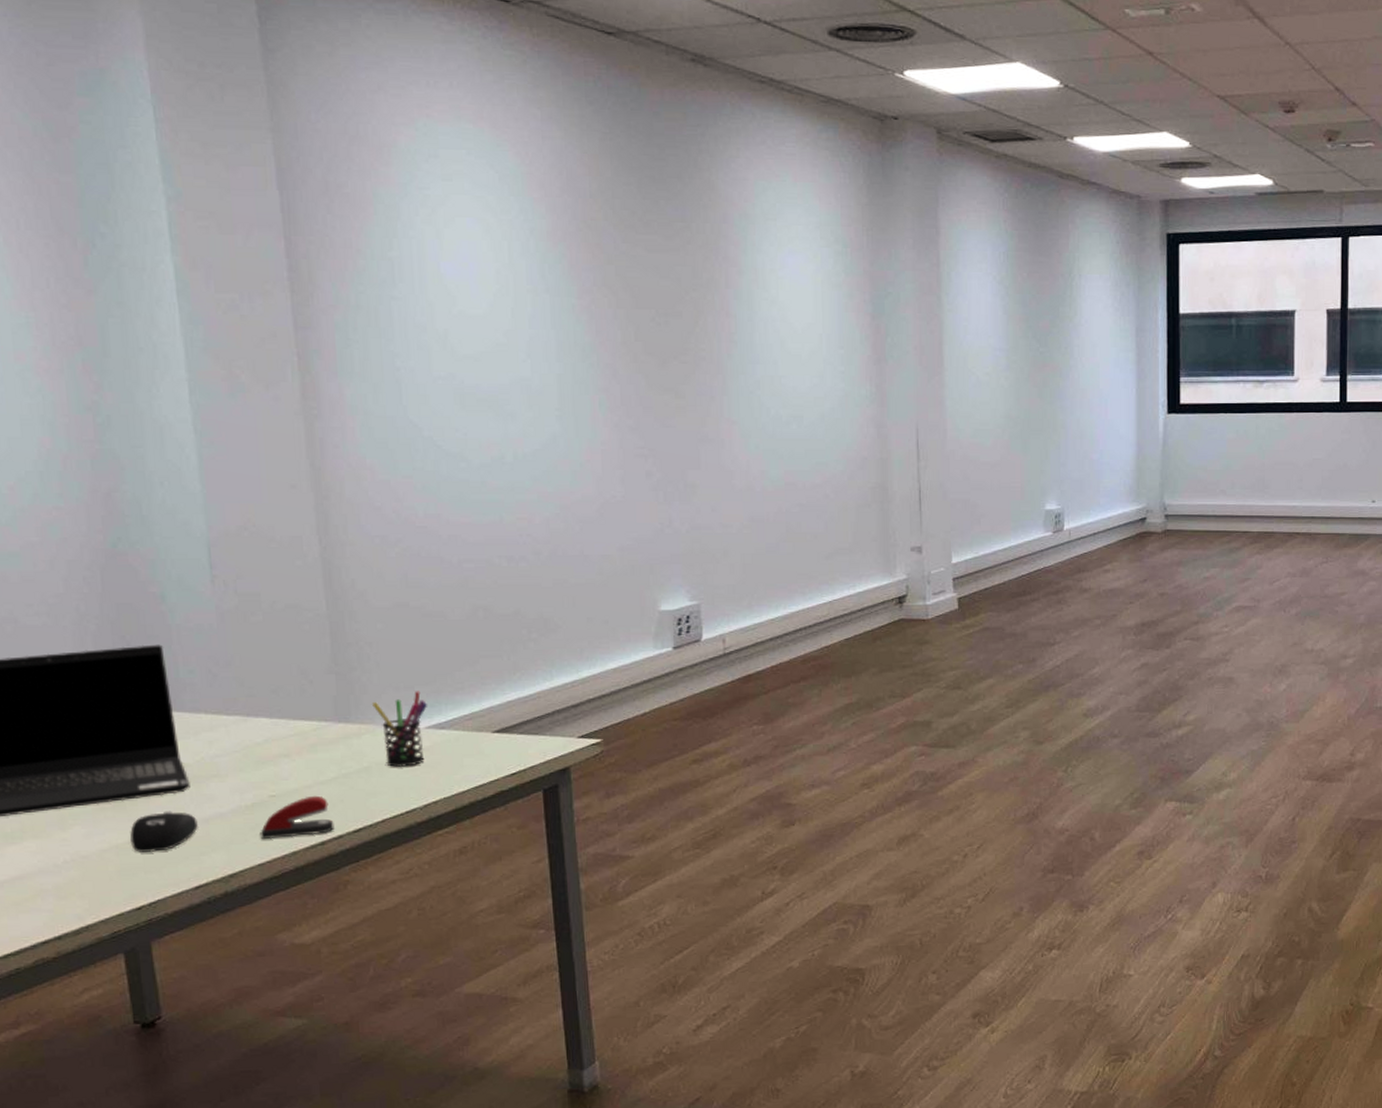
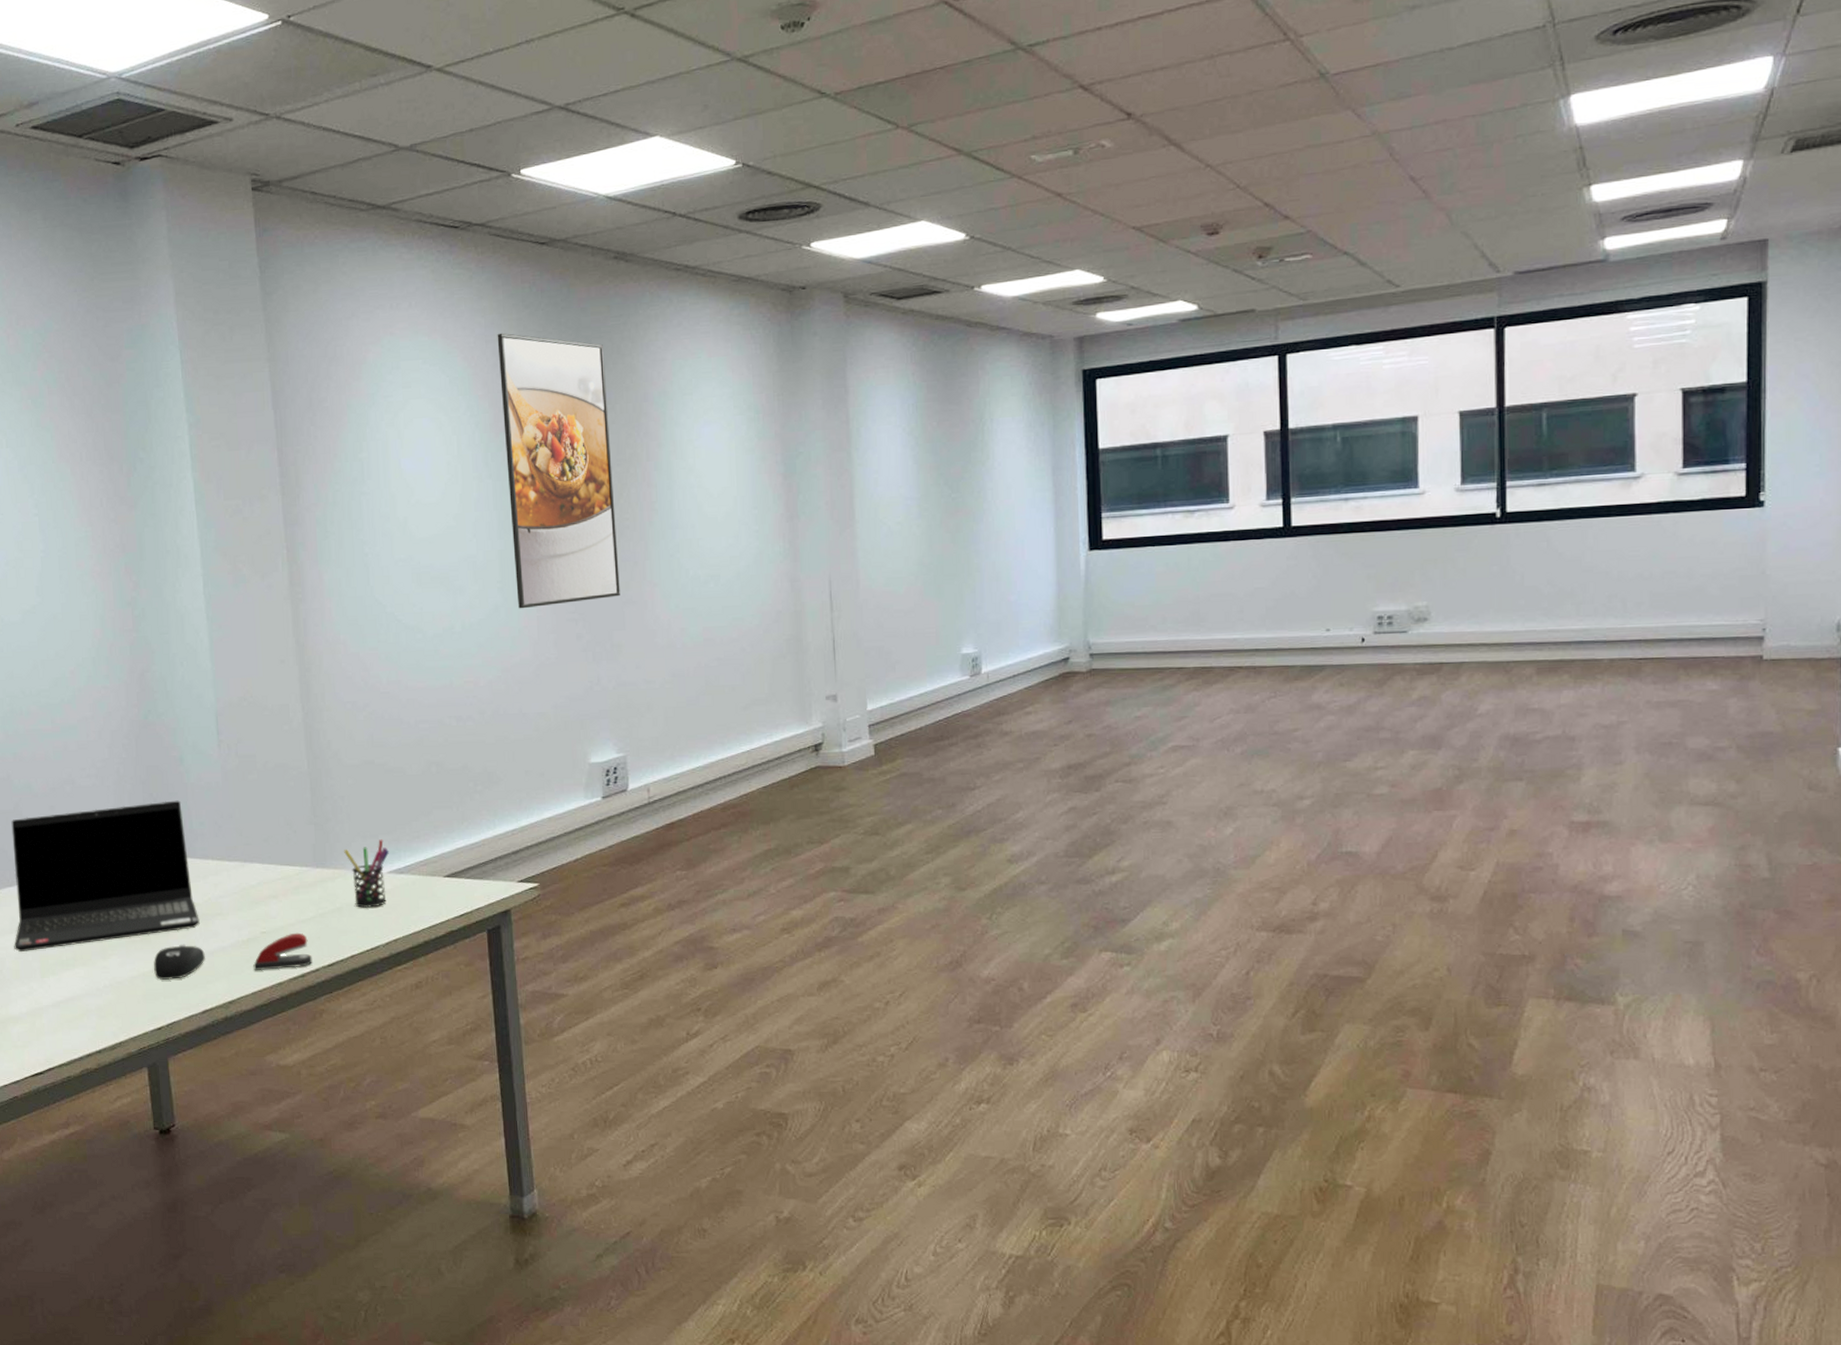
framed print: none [555,129,695,441] -> present [497,333,620,609]

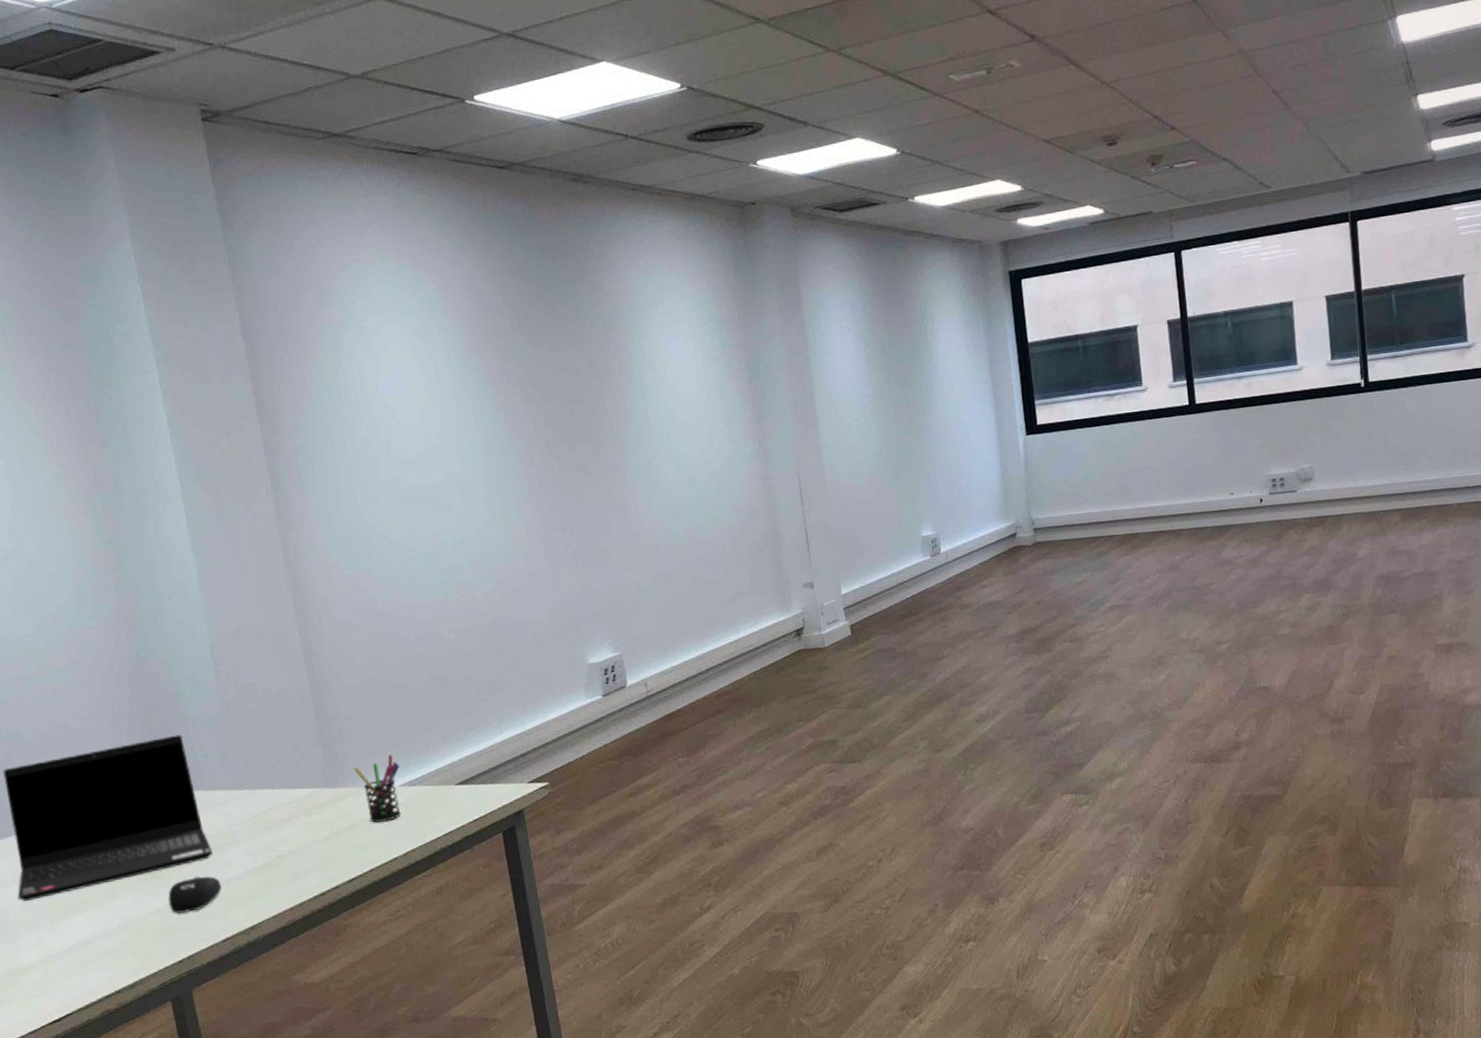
stapler: present [253,932,313,970] -> none [272,852,332,894]
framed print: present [497,333,620,609] -> none [464,255,604,522]

